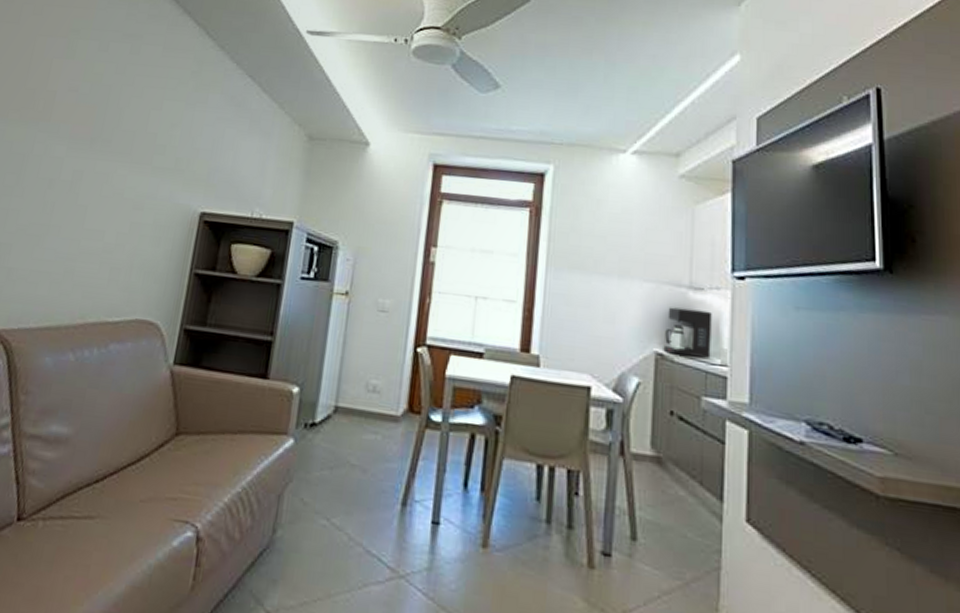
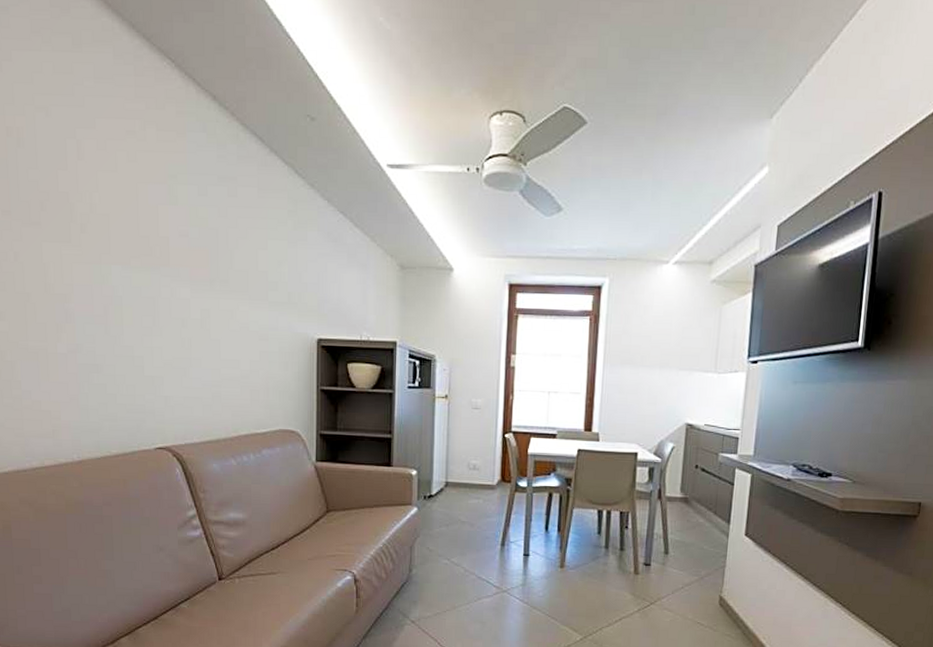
coffee maker: present [663,307,712,359] -> none [692,388,730,425]

